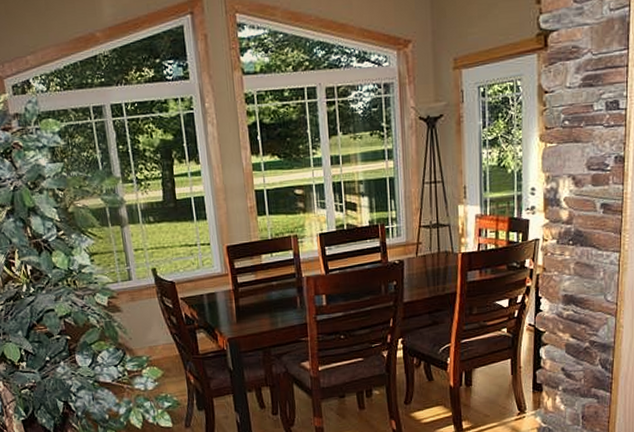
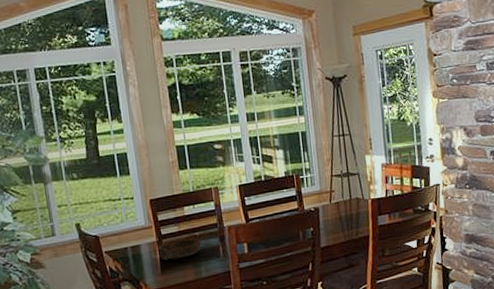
bowl: none [234,288,279,309] -> present [158,238,202,261]

